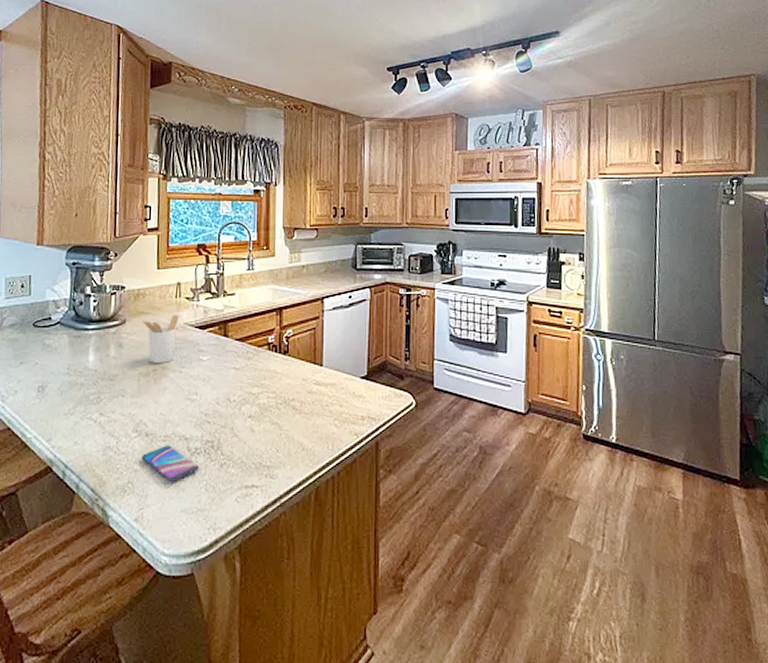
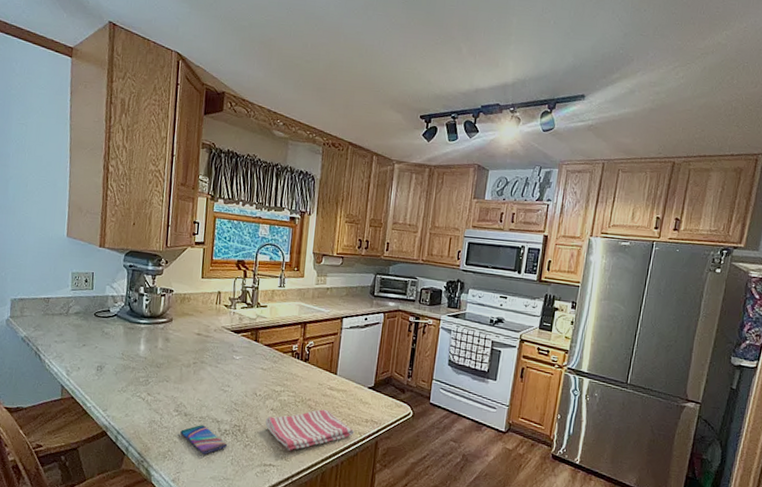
utensil holder: present [143,314,179,364] -> none [187,318,218,359]
dish towel: none [243,410,350,466] -> present [265,409,355,451]

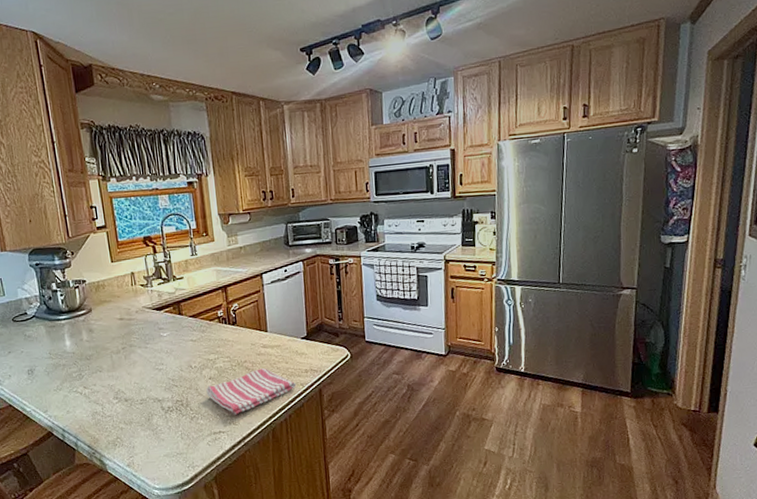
smartphone: present [180,425,227,454] -> none [124,407,174,435]

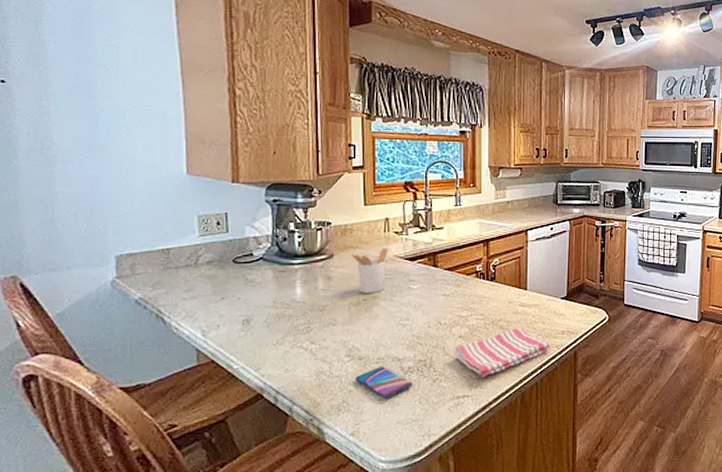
utensil holder: none [106,300,138,343] -> present [351,247,388,294]
smartphone: none [124,407,174,435] -> present [355,366,413,399]

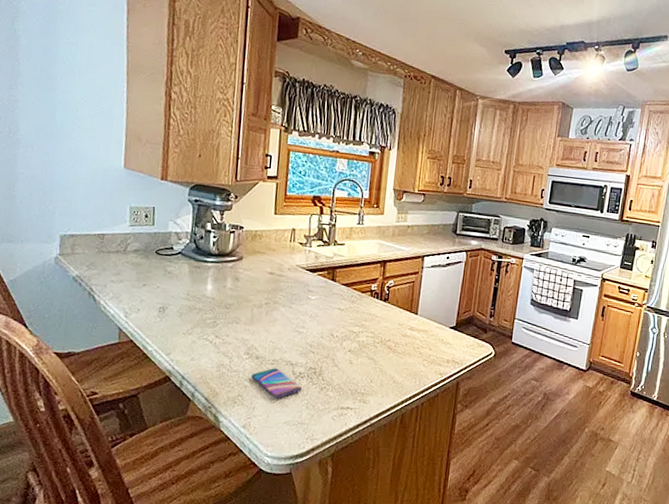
utensil holder: present [351,247,388,294] -> none [258,256,292,299]
dish towel: present [454,328,552,378] -> none [342,350,436,393]

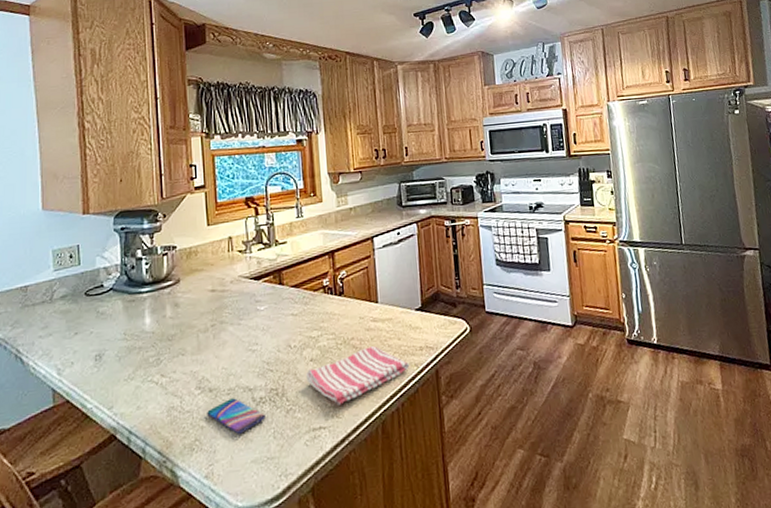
dish towel: none [342,350,436,393] -> present [306,346,410,405]

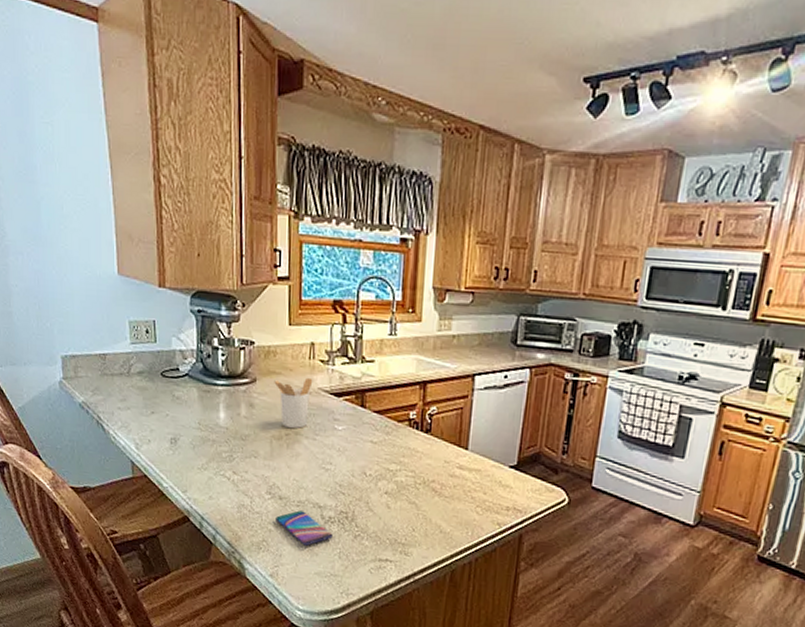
utensil holder: none [197,268,233,319] -> present [274,377,313,429]
dish towel: present [306,346,410,405] -> none [378,493,492,544]

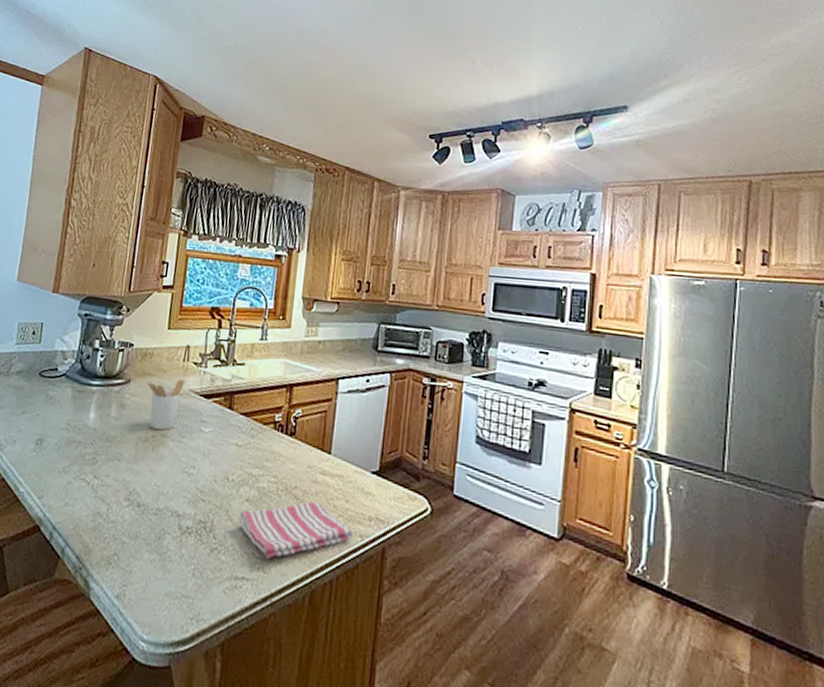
smartphone: present [276,510,333,546] -> none [130,519,189,561]
dish towel: none [378,493,492,544] -> present [238,501,354,559]

